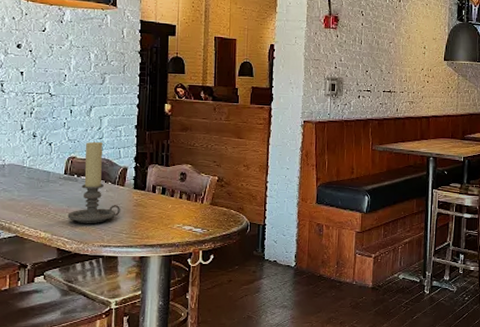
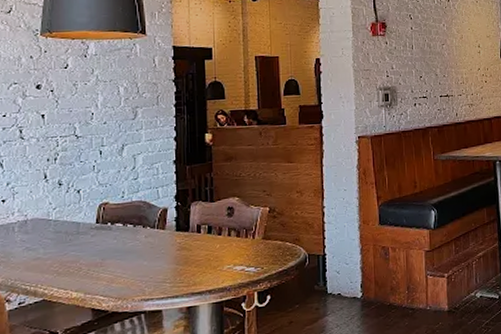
candle holder: present [67,141,120,224] -> none [102,182,162,277]

